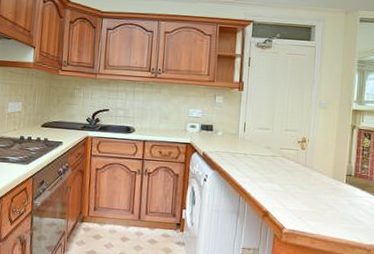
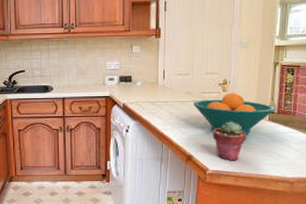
fruit bowl: none [272,151,353,195] -> present [194,93,276,135]
potted succulent: none [290,180,324,222] -> present [213,121,247,161]

